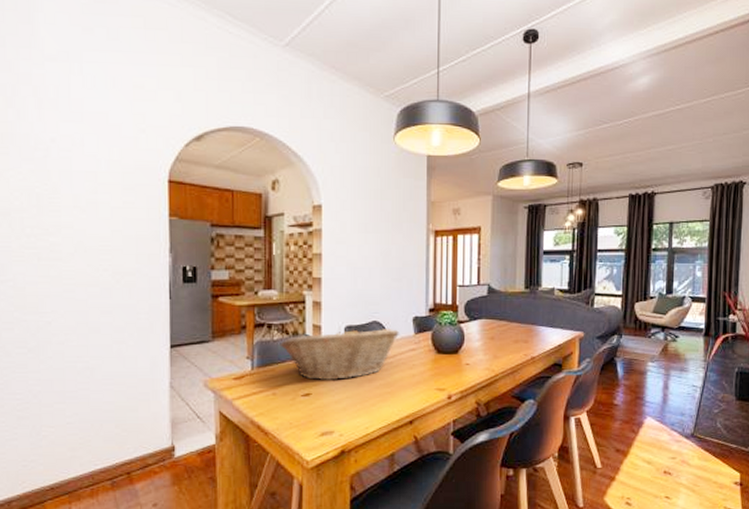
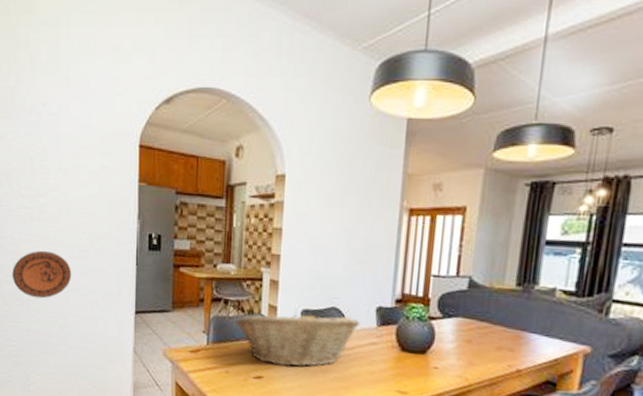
decorative plate: none [14,291,93,343] -> present [12,250,72,299]

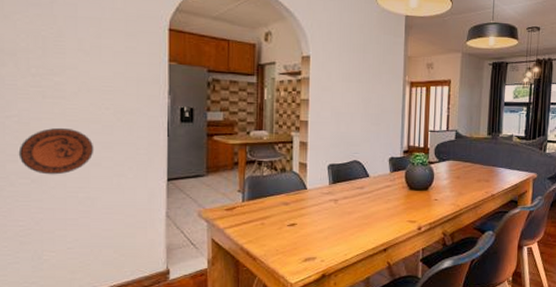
fruit basket: present [235,310,360,368] -> none [268,166,377,213]

